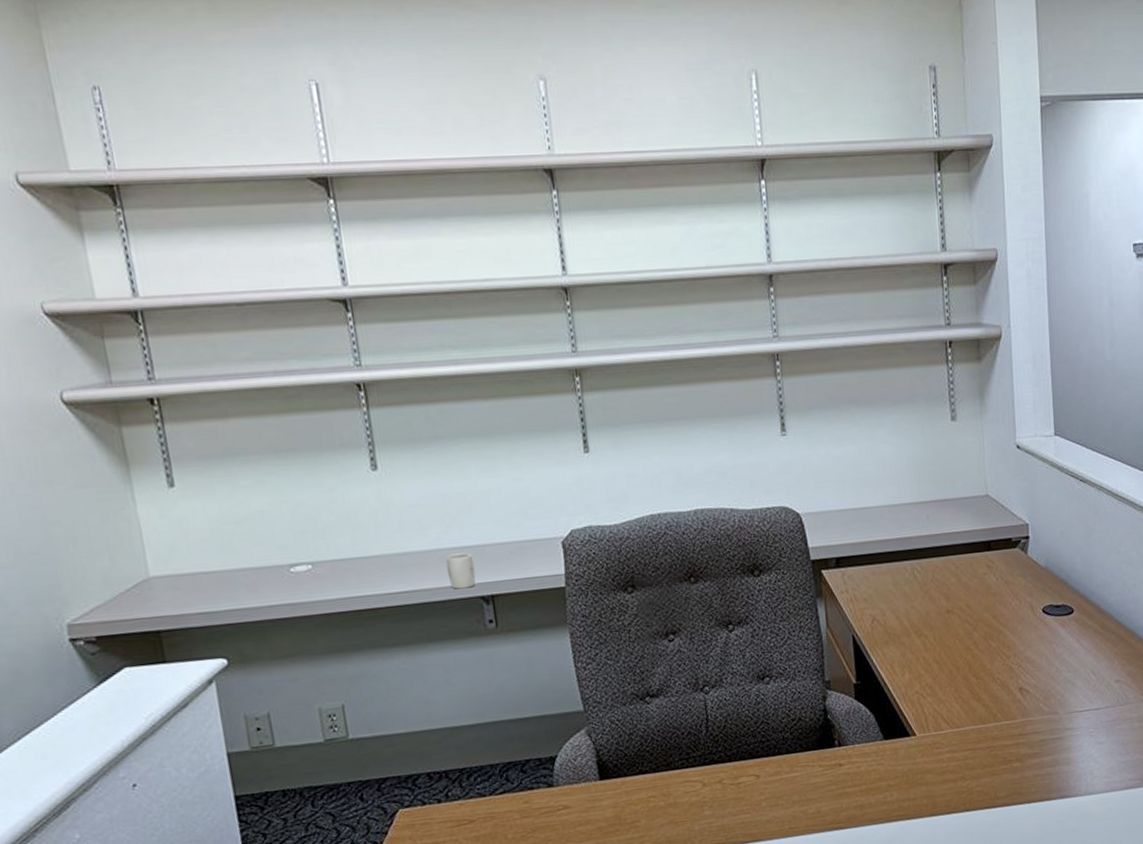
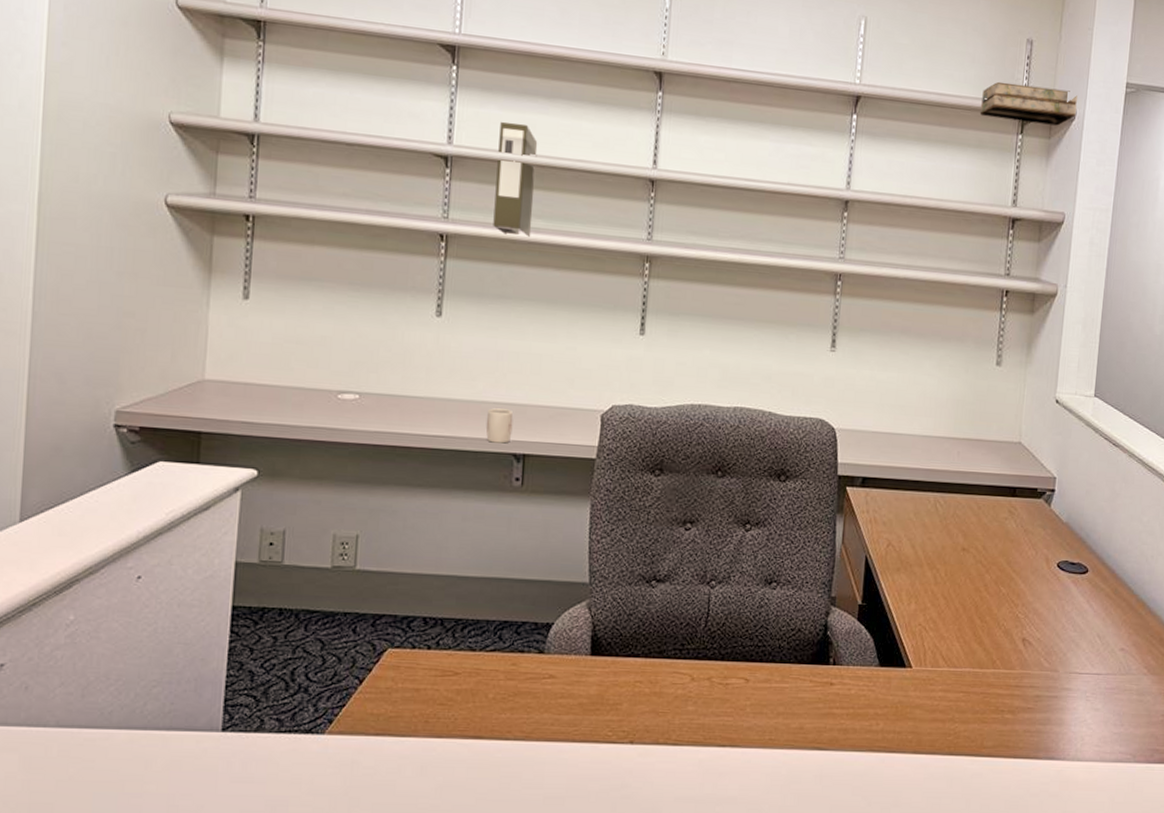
binder: none [393,250,452,372] -> present [493,121,538,237]
decorative box: none [892,115,992,159] -> present [979,81,1077,126]

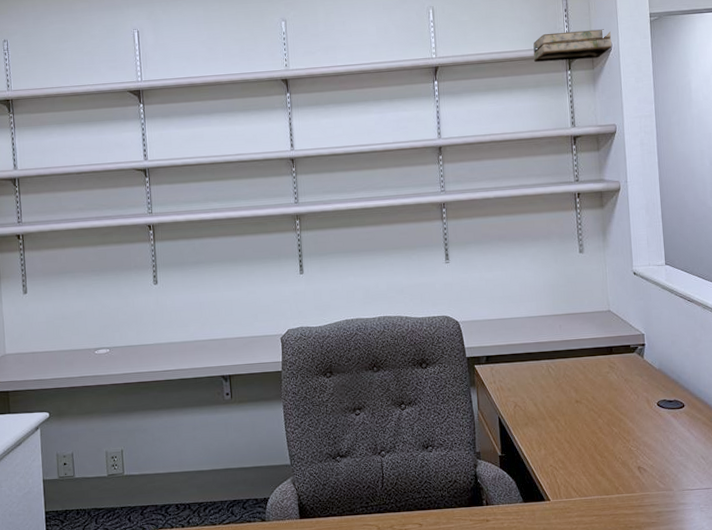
mug: present [485,408,513,444] -> none [199,344,219,370]
binder: present [493,121,538,237] -> none [178,136,212,217]

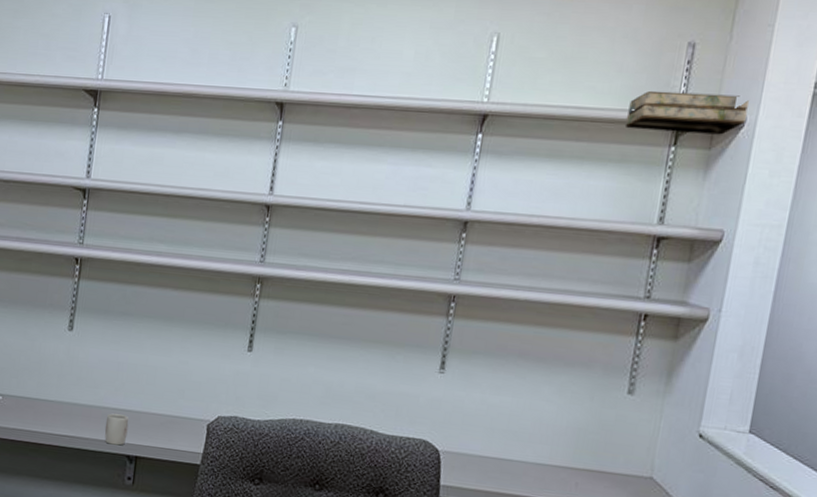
mug: none [199,344,219,370] -> present [104,413,129,446]

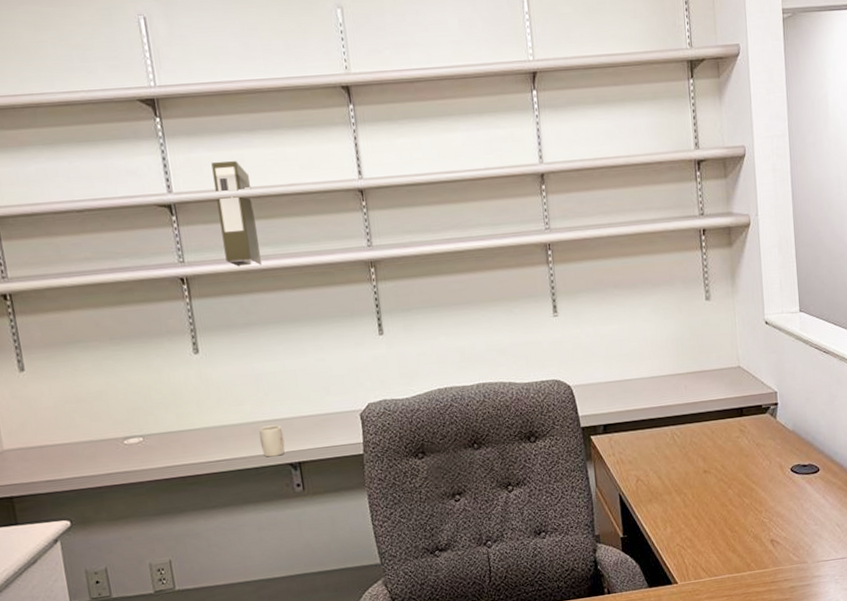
binder: none [121,156,165,260] -> present [211,160,263,267]
decorative box: present [625,90,749,135] -> none [649,27,740,69]

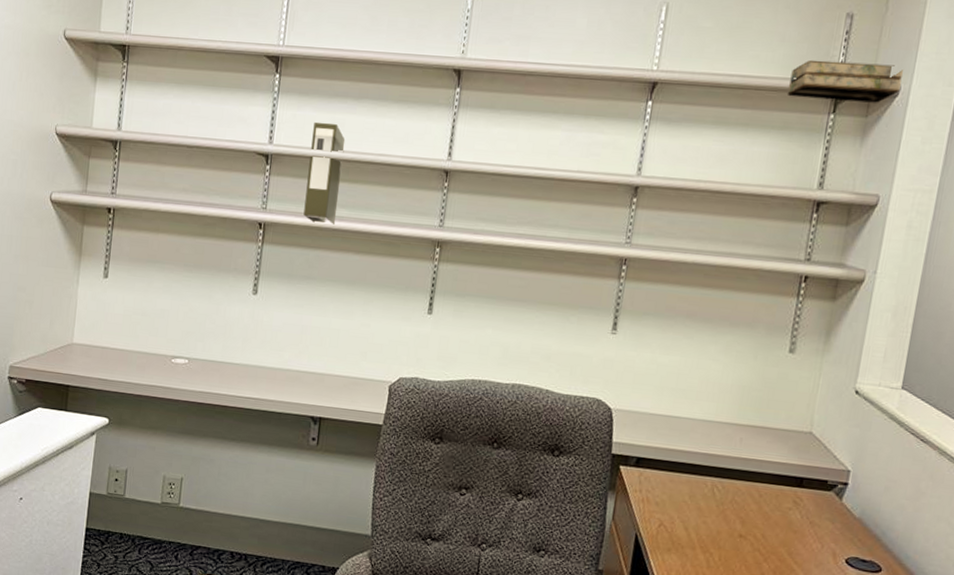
mug: present [259,424,285,457] -> none [289,375,313,407]
decorative box: none [649,27,740,69] -> present [787,59,903,103]

